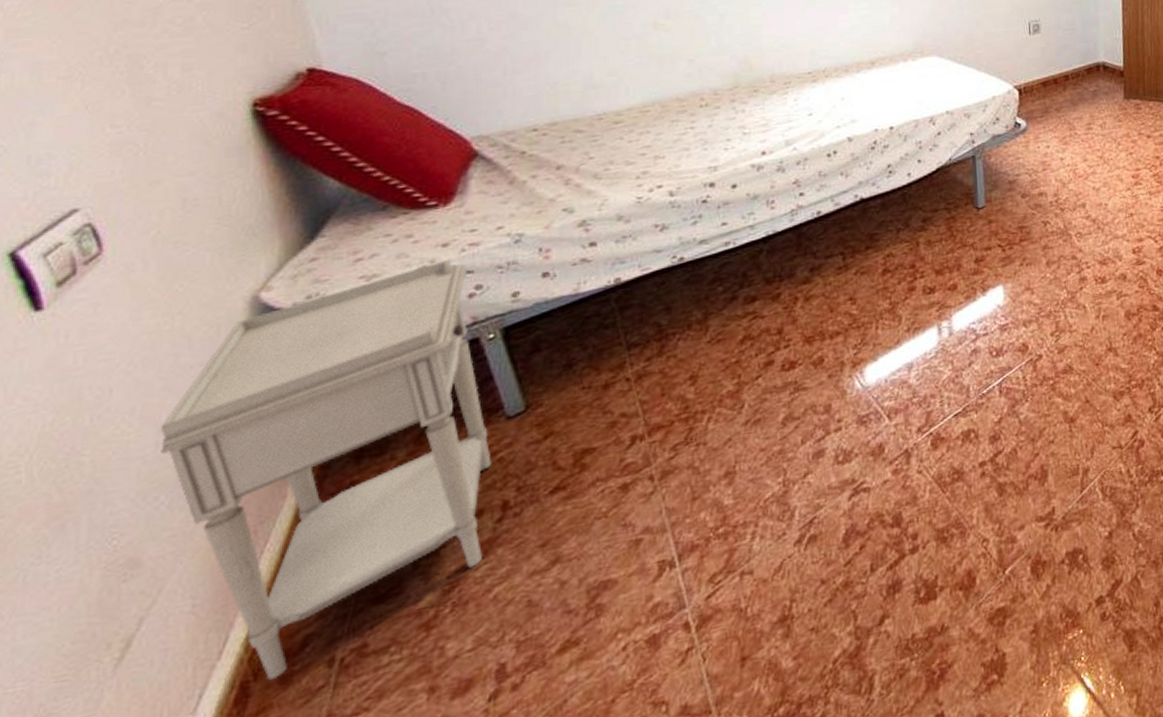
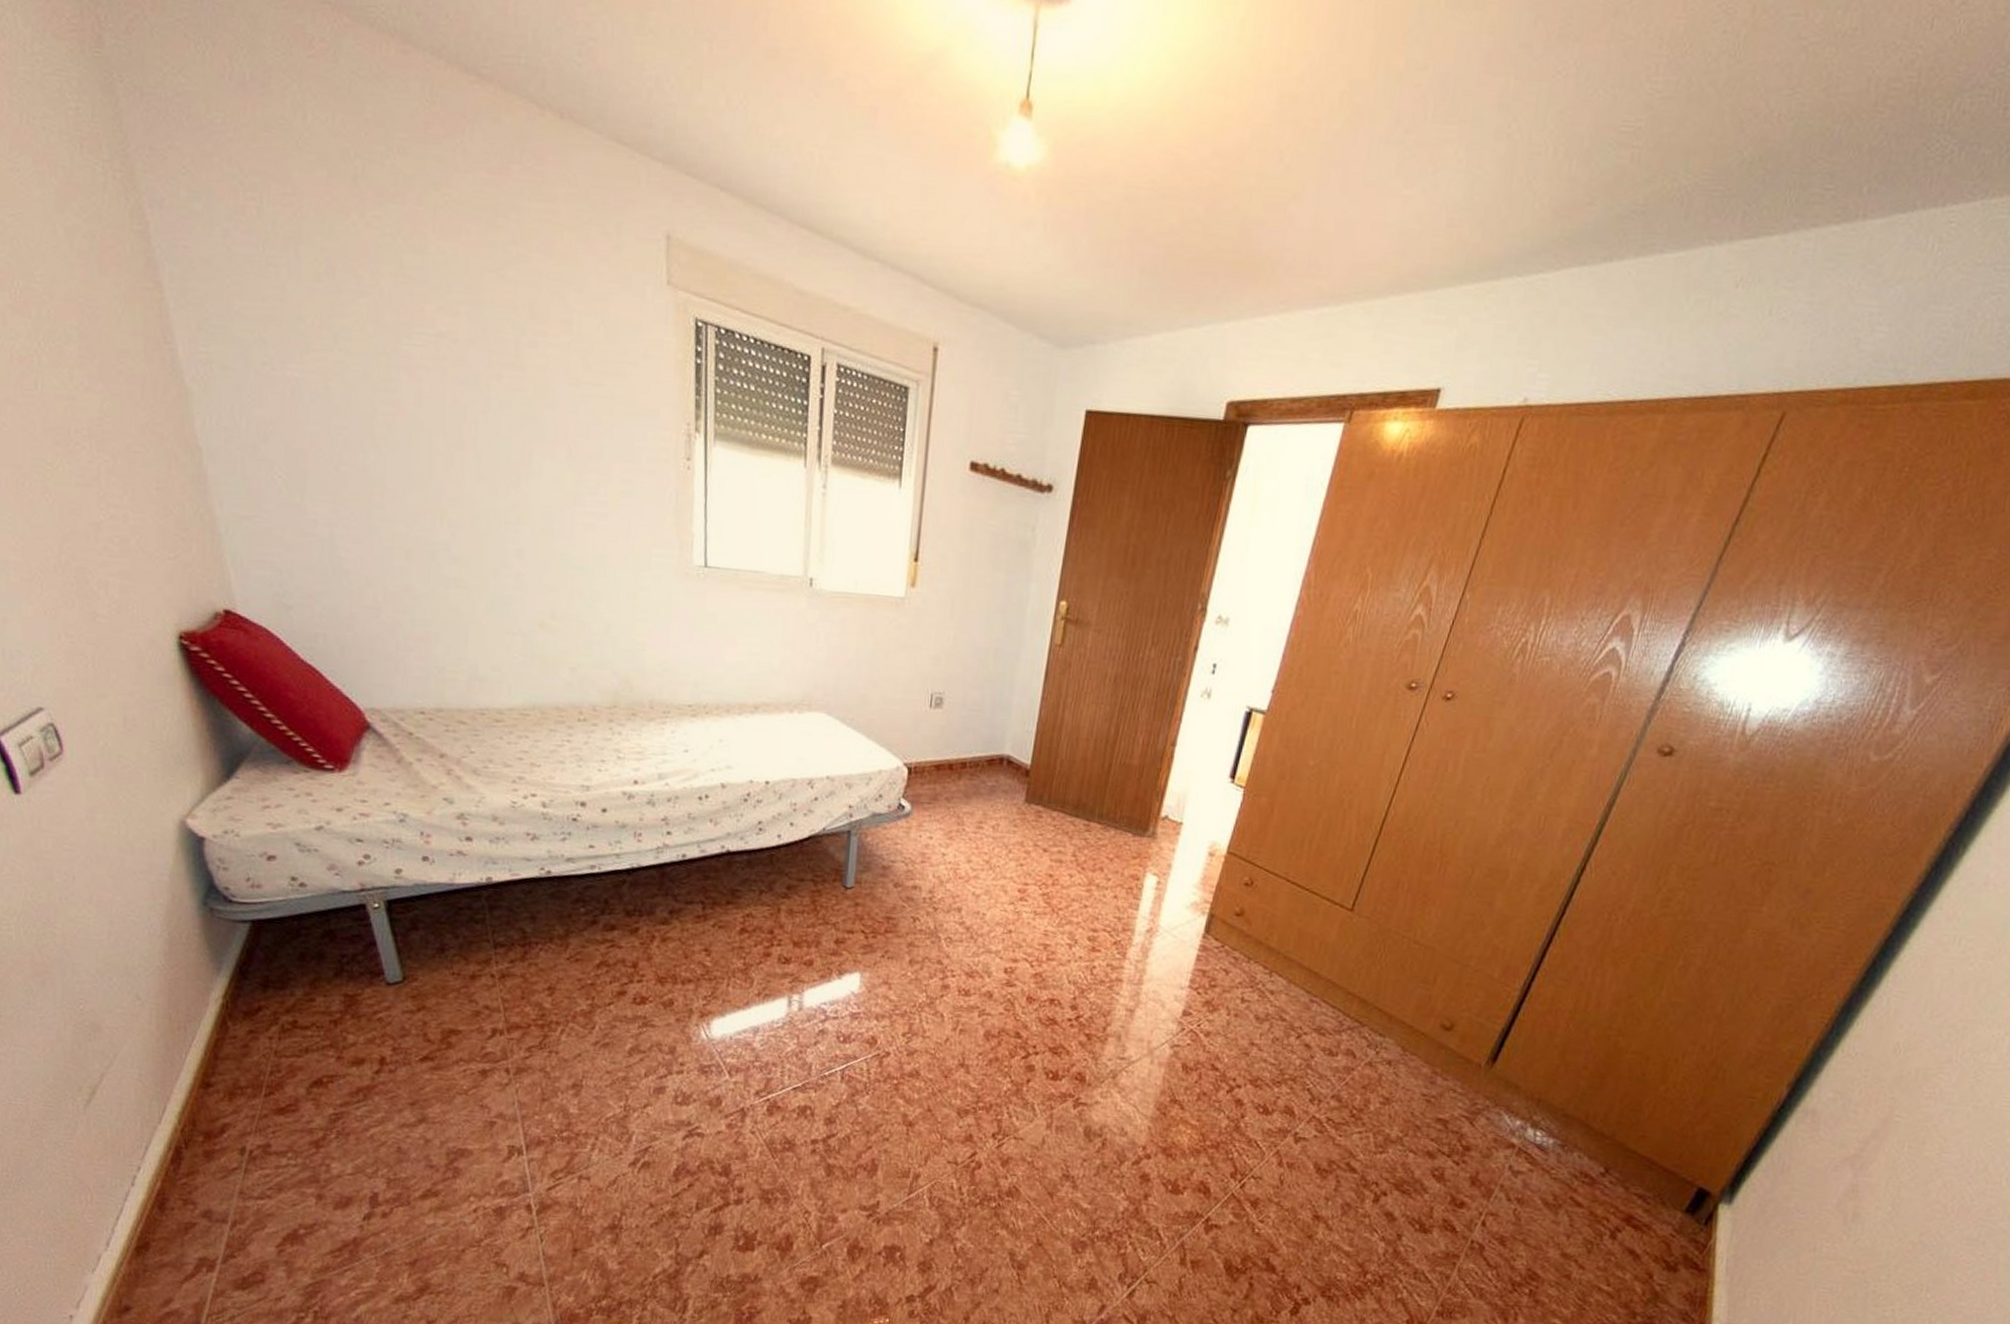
nightstand: present [161,260,492,681] -> none [113,824,373,1152]

